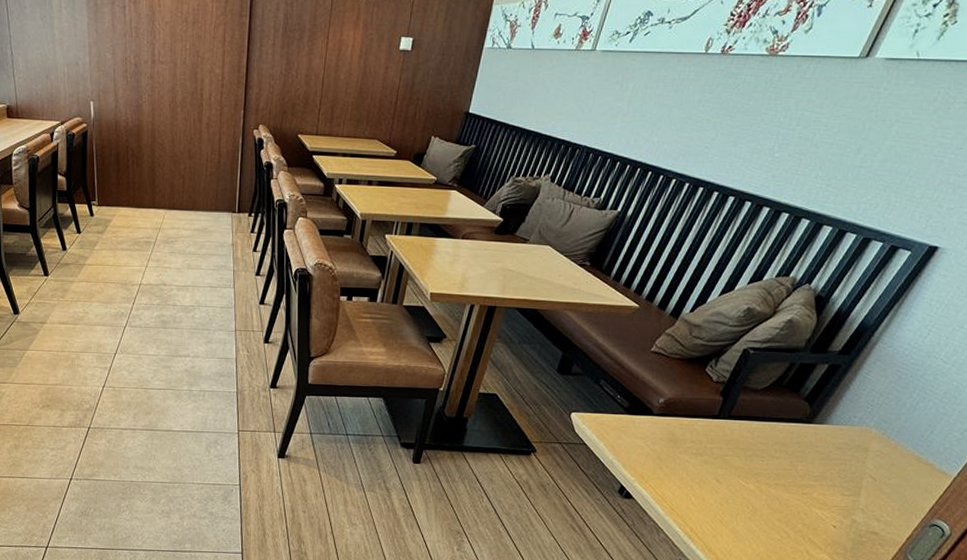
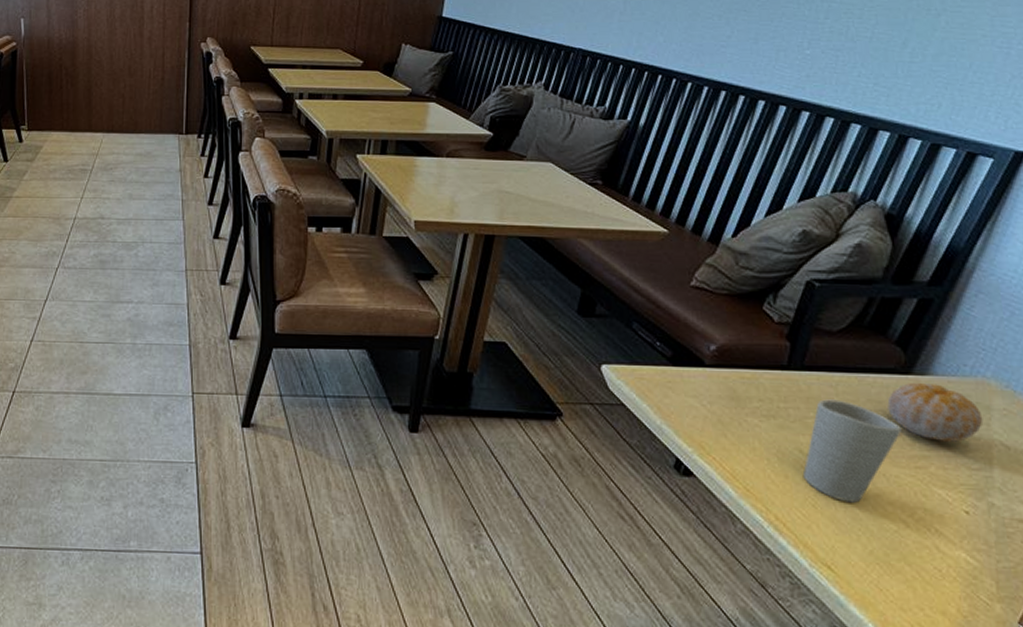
cup: none [717,442,797,519] -> present [803,399,902,503]
fruit: none [790,429,861,476] -> present [887,382,984,443]

